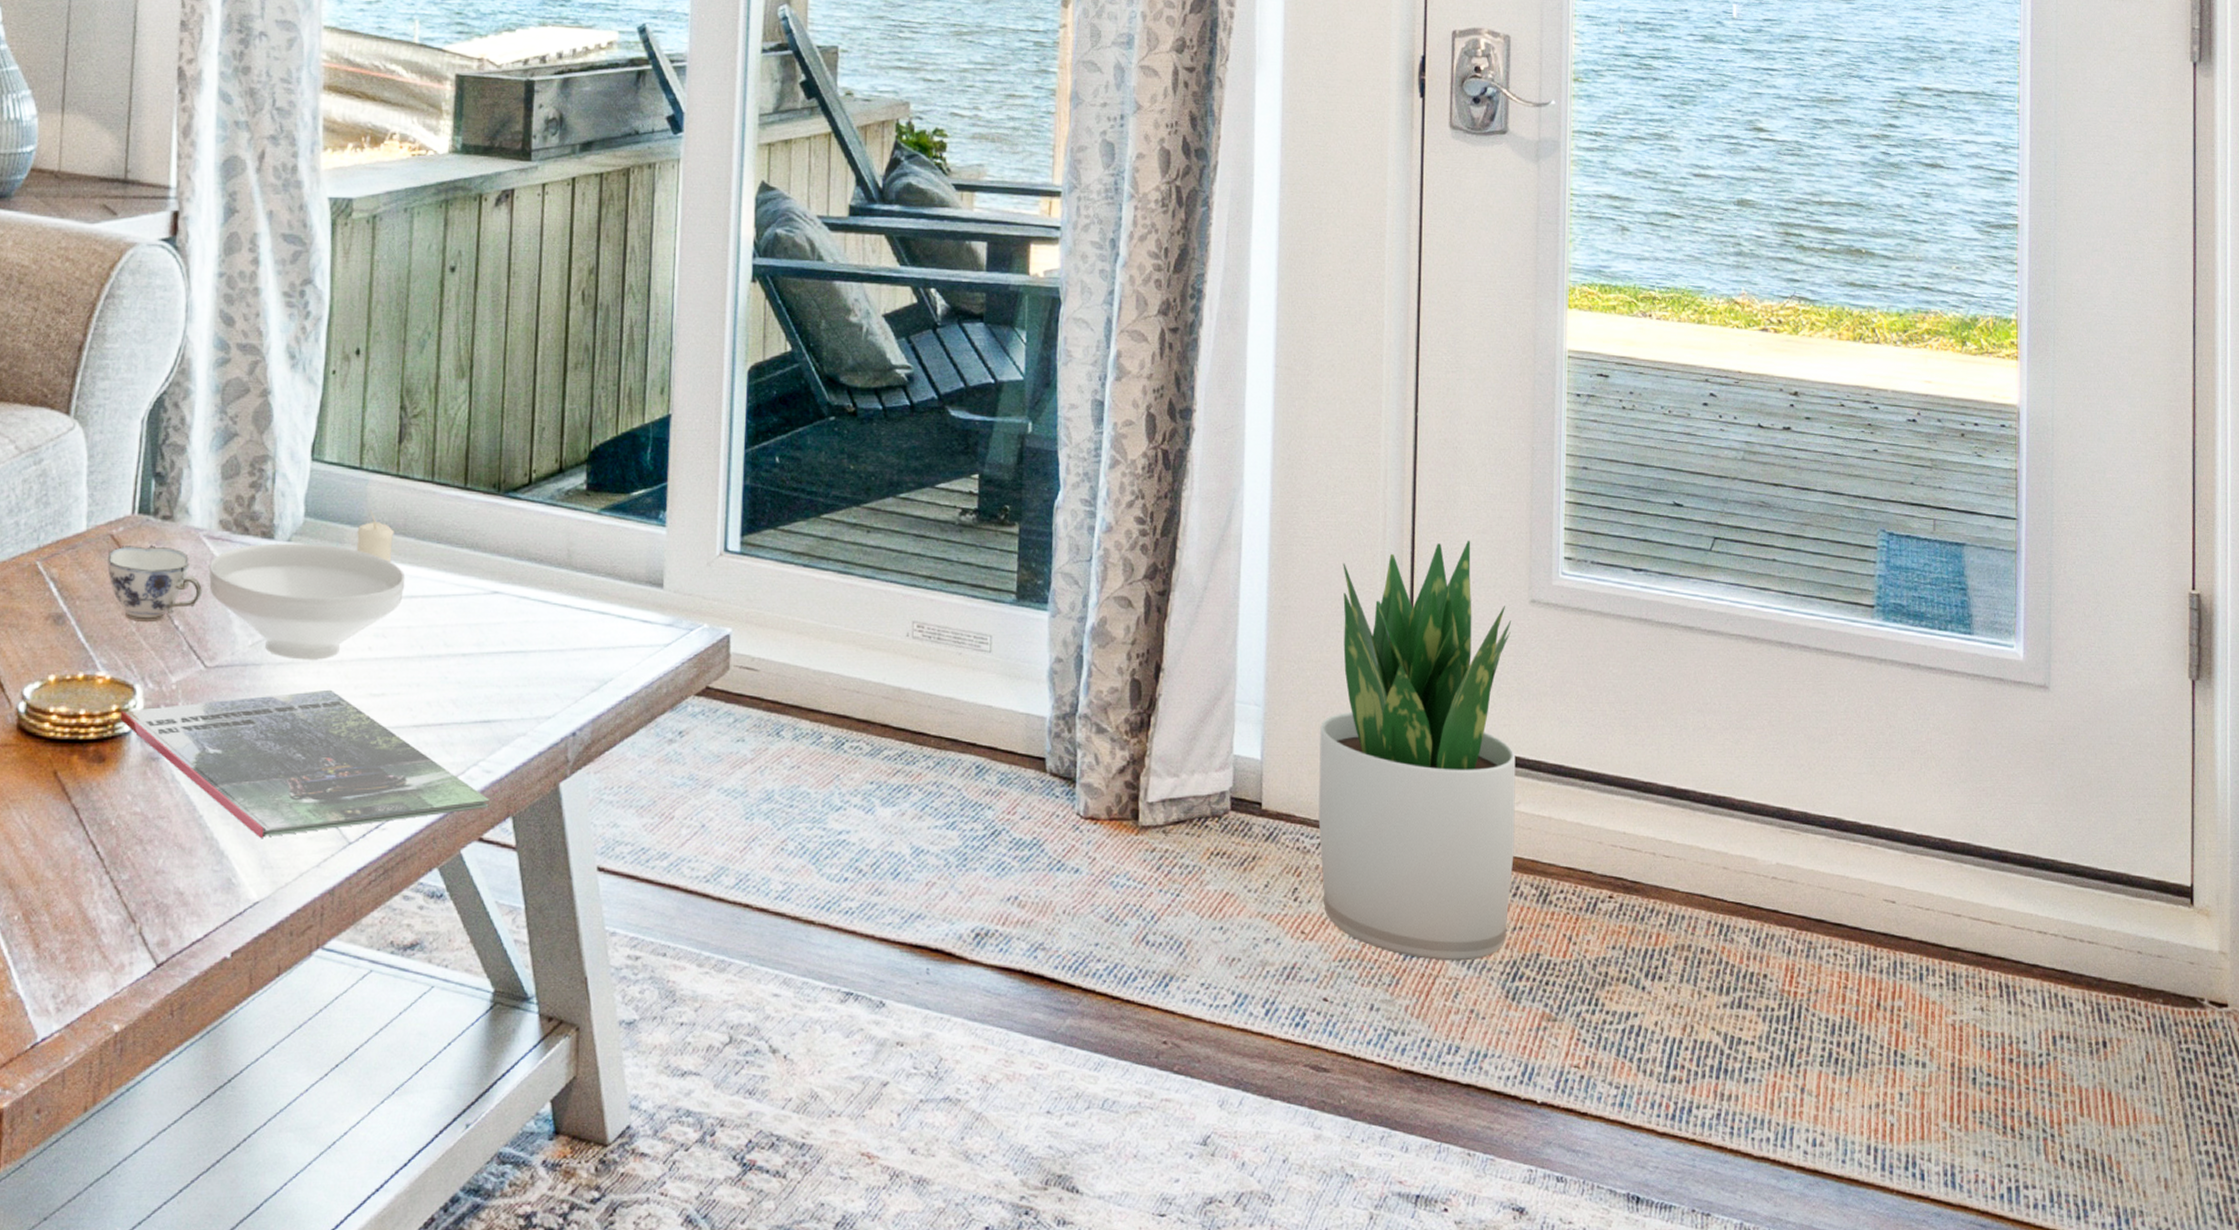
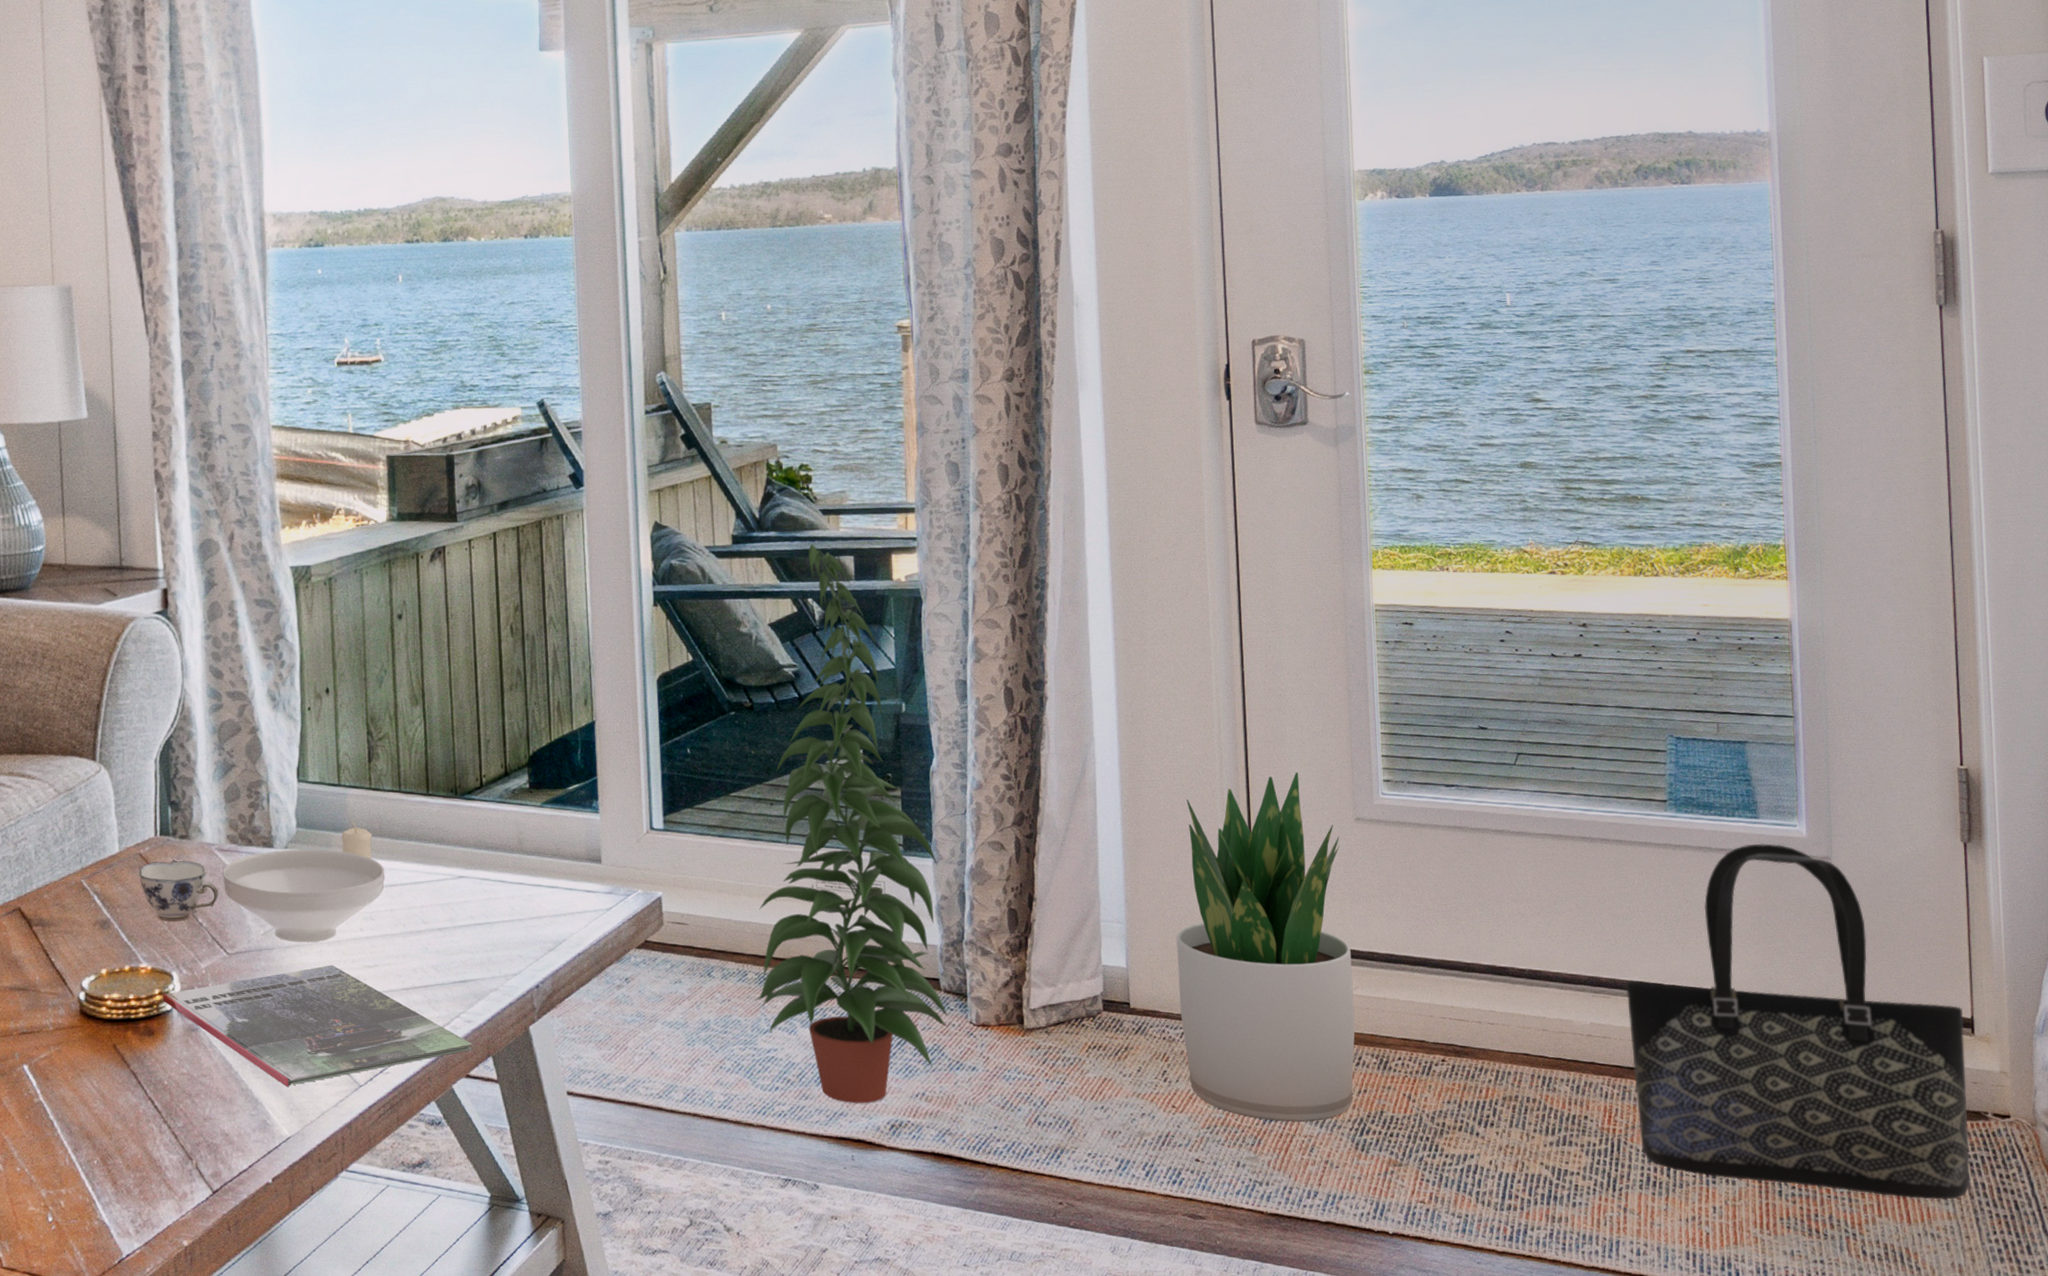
plant: none [828,223,1054,905] -> present [754,543,948,1104]
tote bag: none [1817,664,2183,1101] -> present [1625,843,1970,1200]

